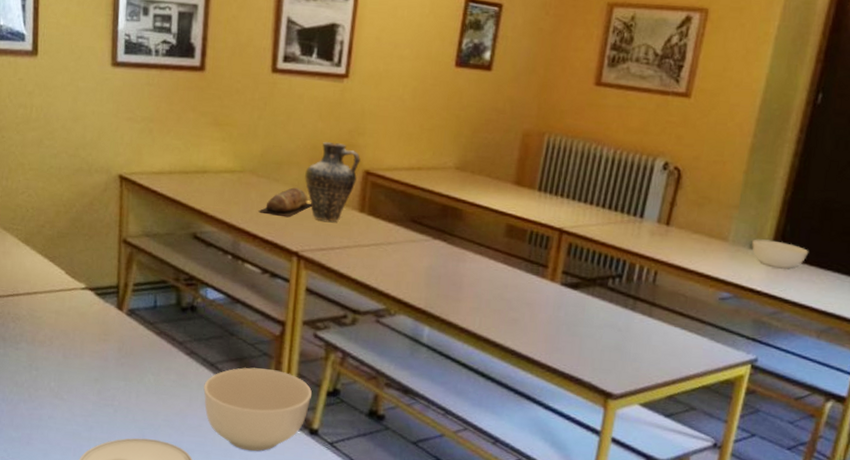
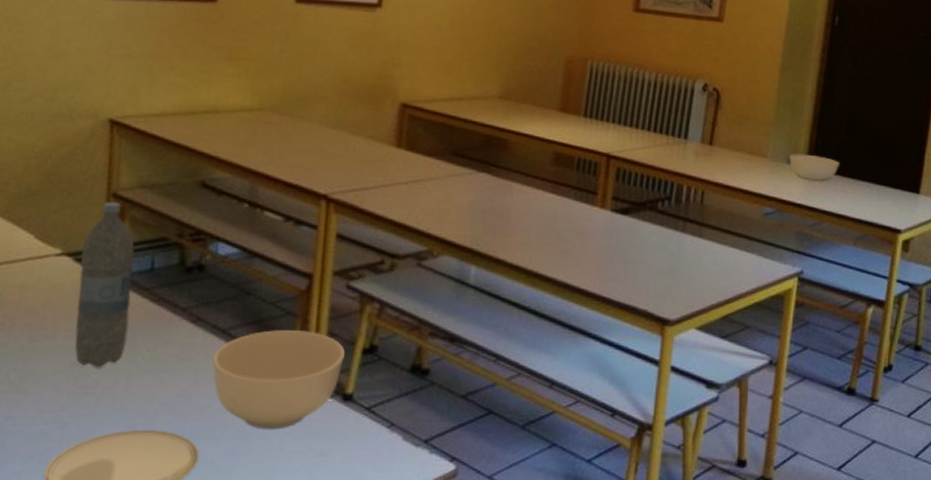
water bottle: none [97,246,141,384] -> present [74,201,135,367]
bread loaf: present [258,187,312,217] -> none [280,124,343,157]
jug: present [305,141,361,222] -> none [334,74,396,159]

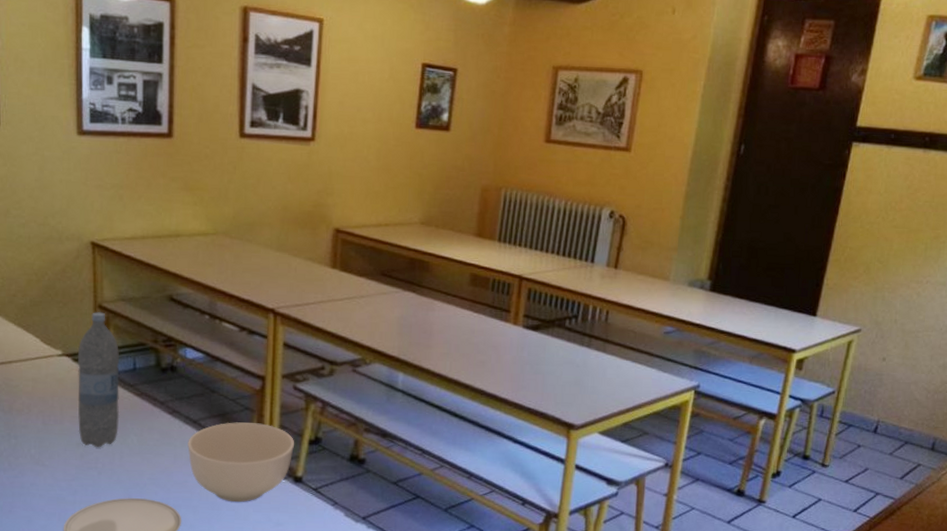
bowl: present [789,154,840,181] -> none [690,277,740,303]

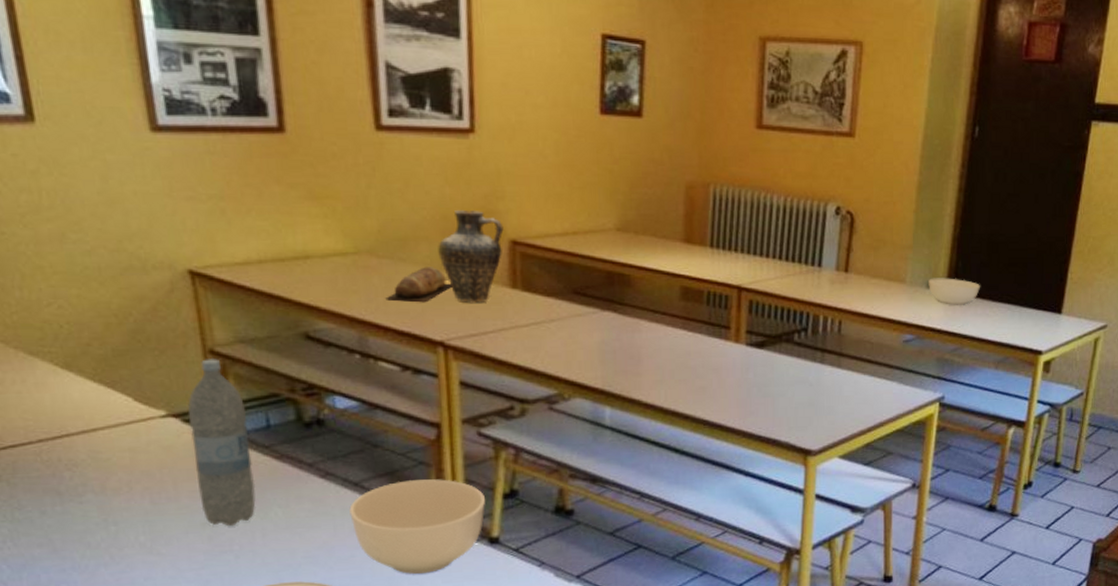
bread loaf: none [233,247,285,276] -> present [385,267,452,302]
jug: none [277,202,330,279] -> present [438,209,504,303]
bowl: none [690,277,740,303] -> present [928,278,981,305]

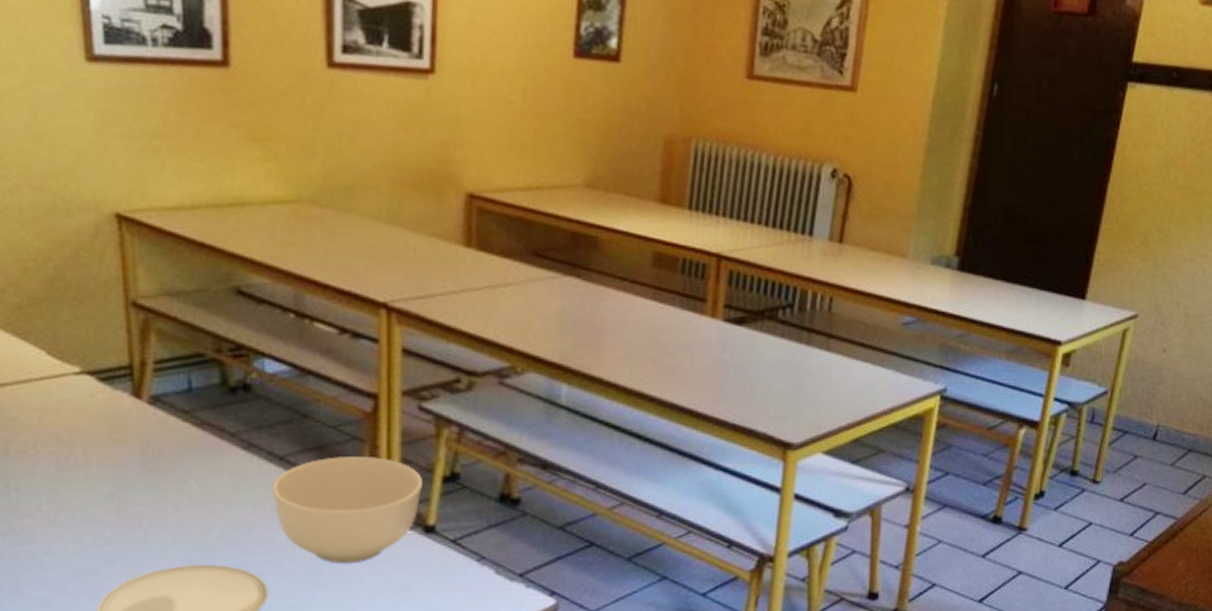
water bottle: present [187,359,256,526] -> none [104,312,172,498]
bread loaf: present [385,267,452,302] -> none [326,219,400,258]
jug: present [438,209,504,303] -> none [387,157,460,261]
bowl: present [928,278,981,305] -> none [933,253,994,285]

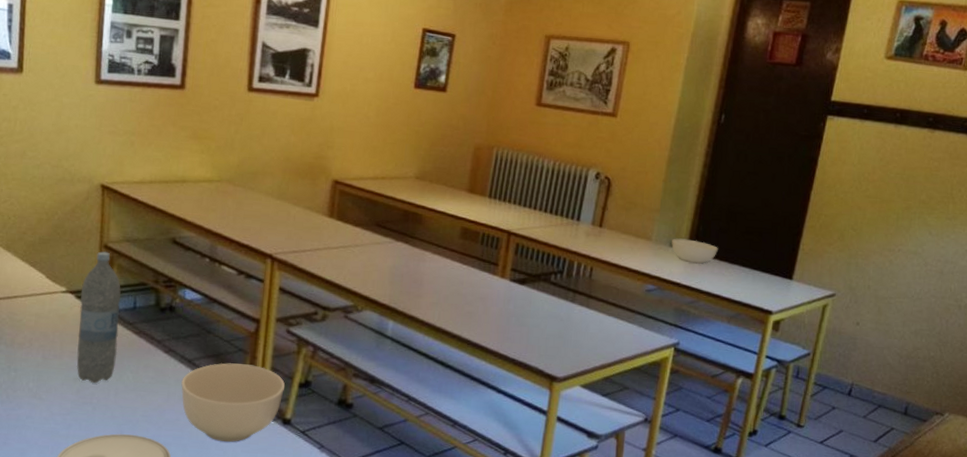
water bottle: none [104,312,172,498] -> present [76,251,121,383]
bowl: none [933,253,994,285] -> present [671,238,719,264]

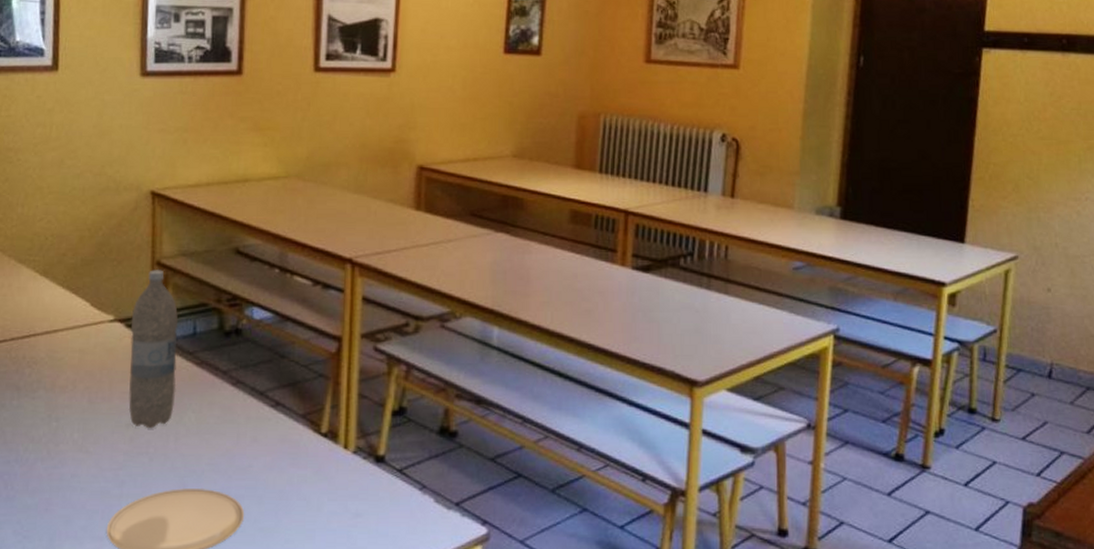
bowl: present [181,363,286,442] -> none [253,392,376,489]
bowl: present [671,238,719,264] -> none [818,204,874,232]

